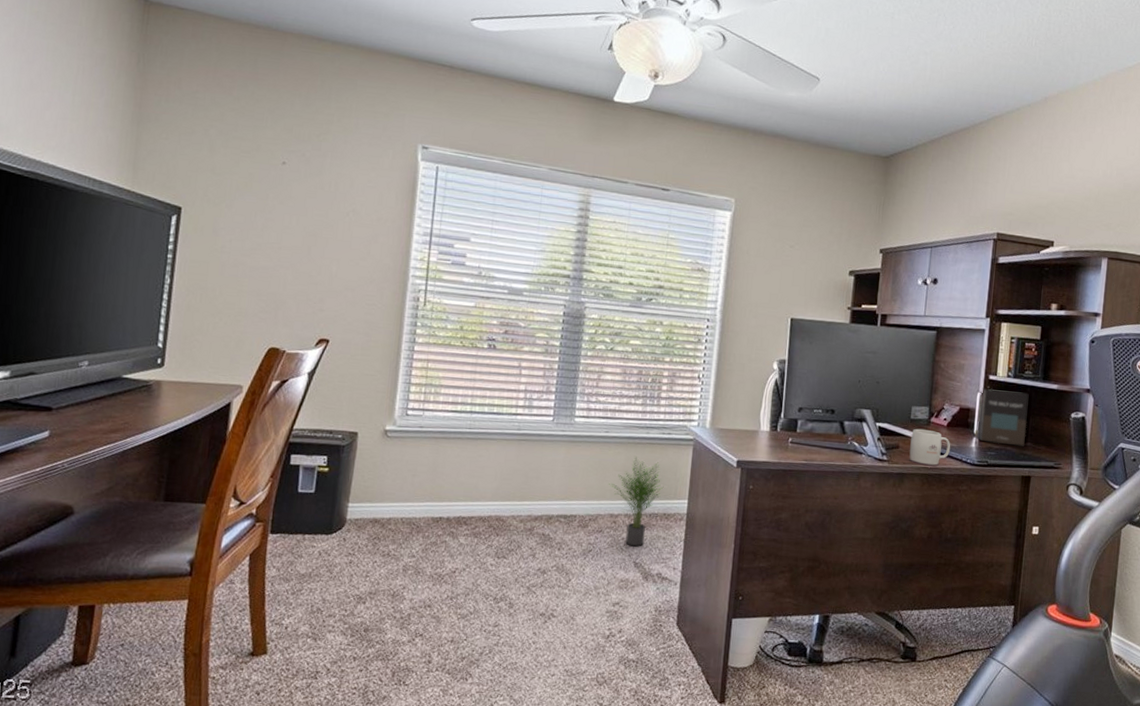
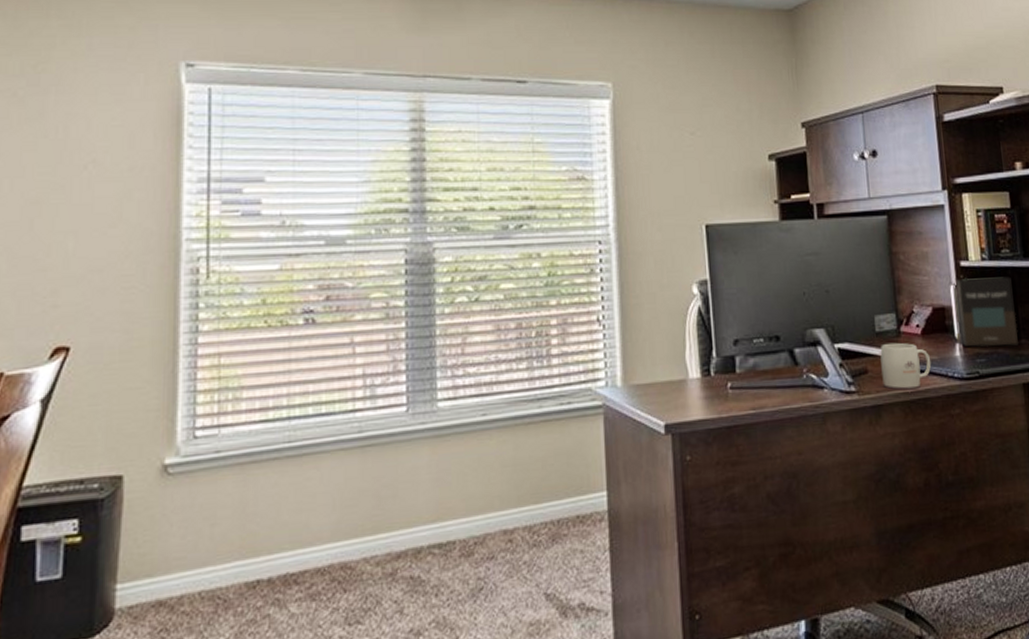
potted plant: present [608,457,664,547] -> none [494,443,572,572]

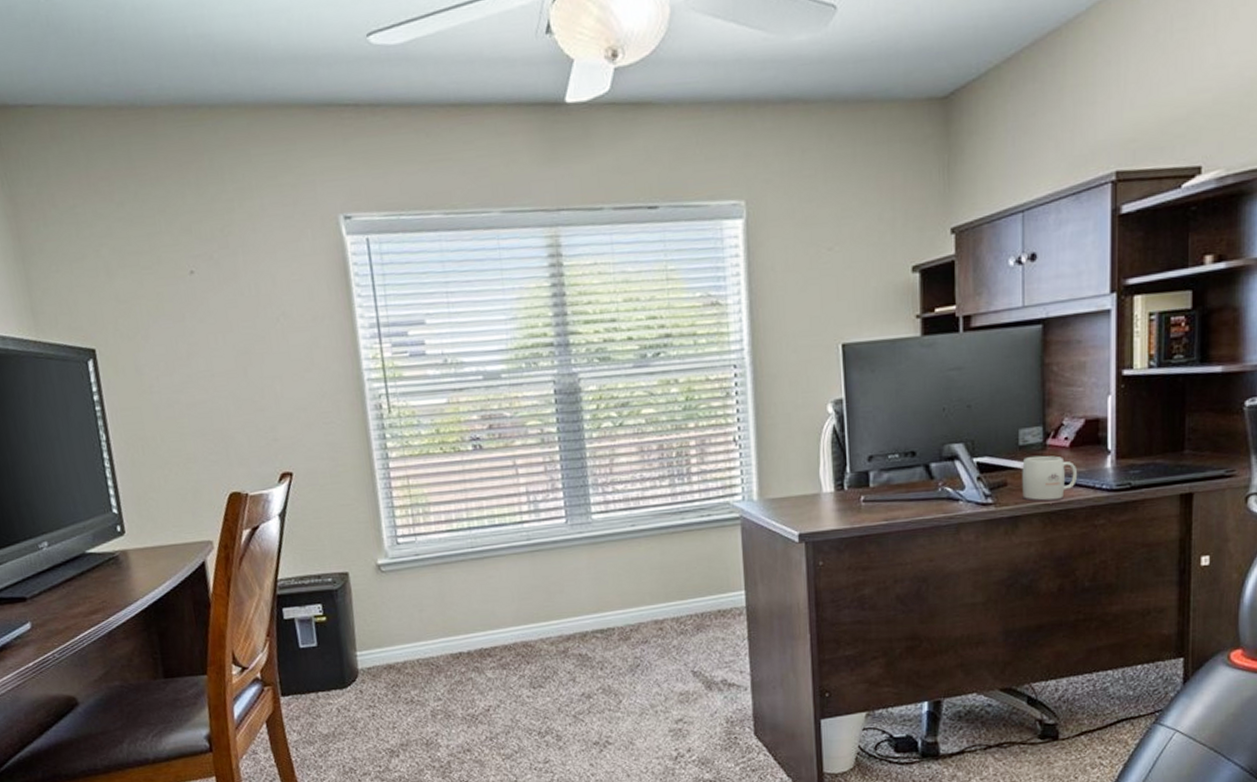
books: present [951,277,1018,347] -> none [1109,385,1182,459]

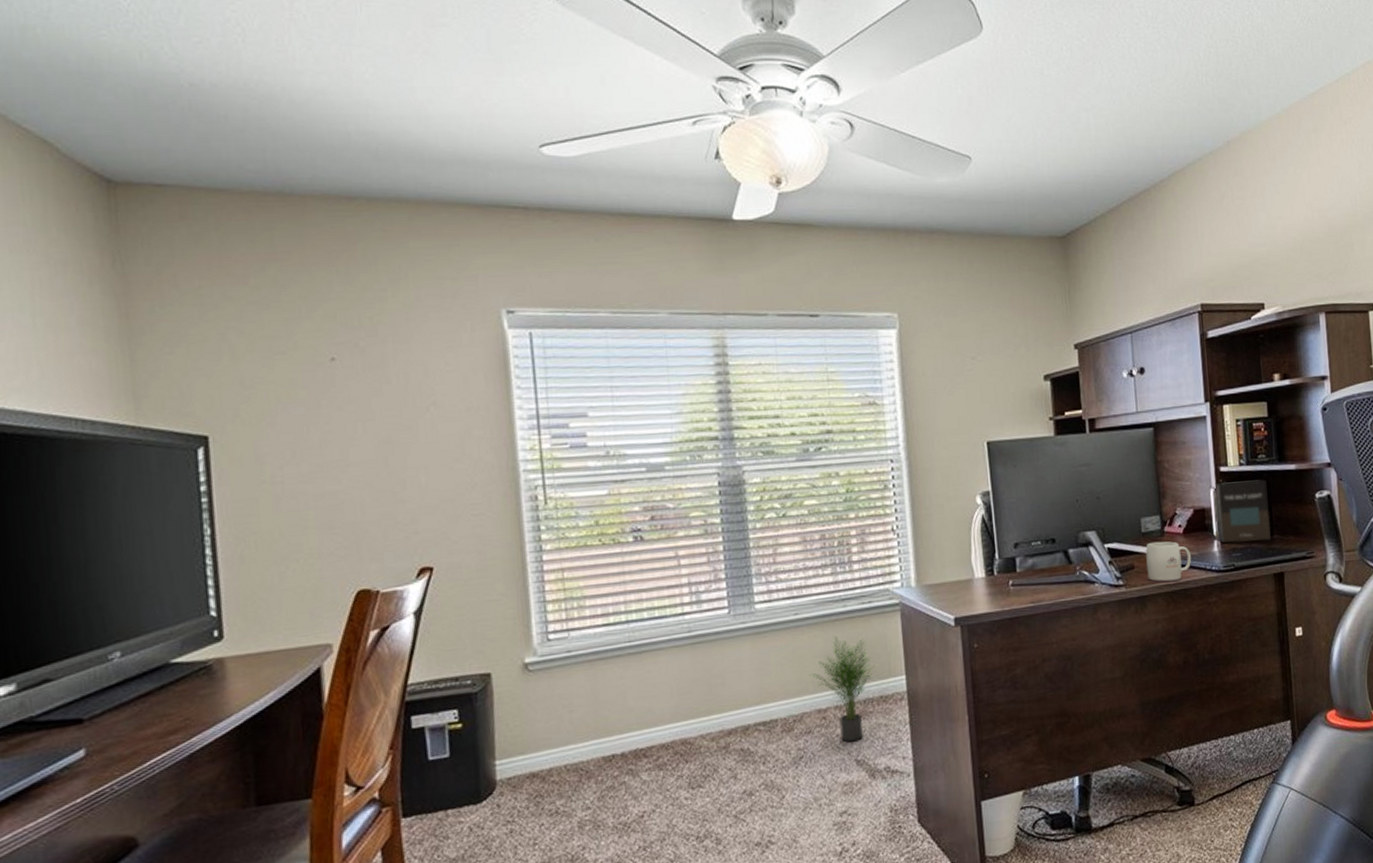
potted plant: none [645,549,713,654] -> present [808,637,875,742]
books: none [1109,385,1182,459] -> present [1211,480,1271,543]

